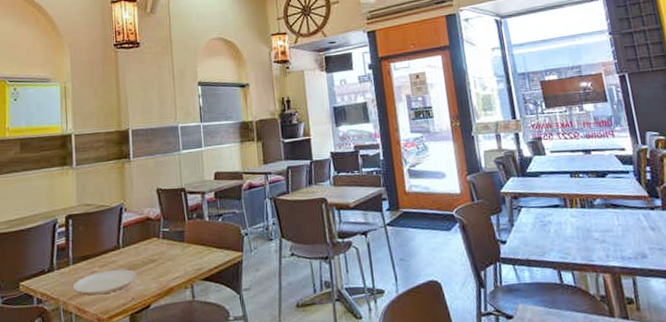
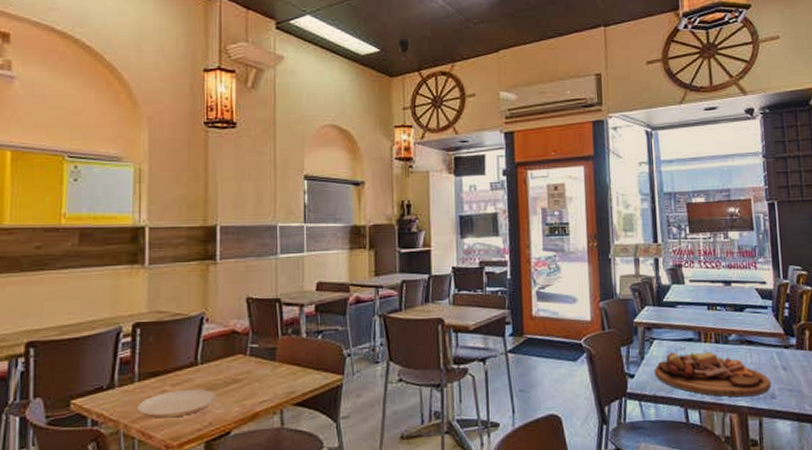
food platter: none [524,216,641,258] -> present [654,352,771,397]

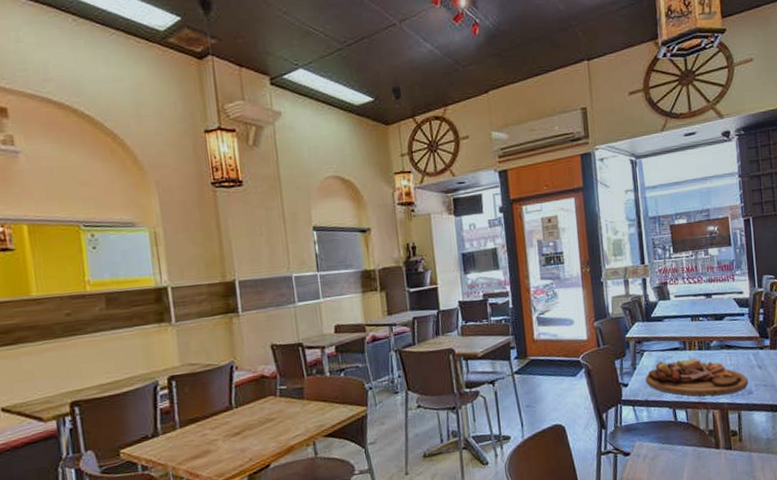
plate: present [137,388,218,419] -> none [181,430,255,459]

